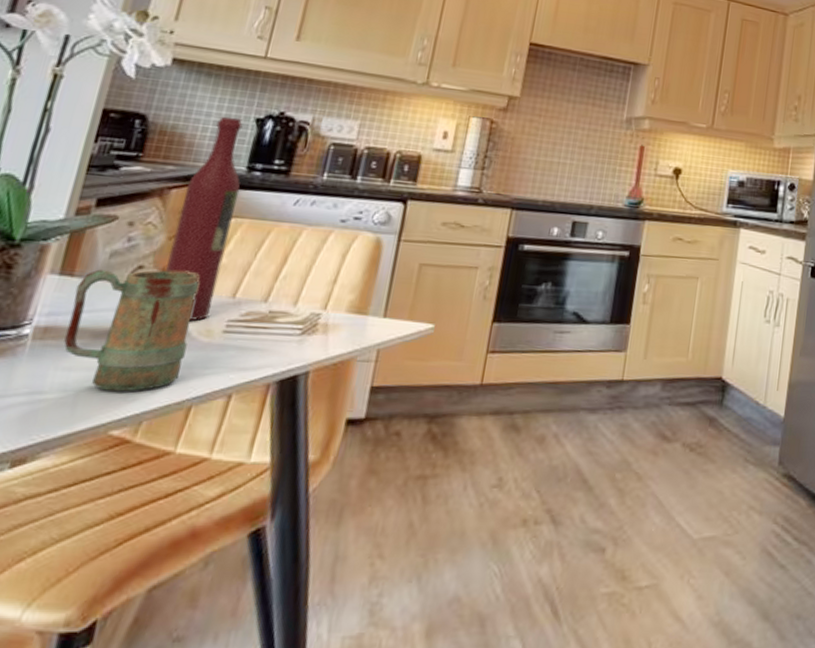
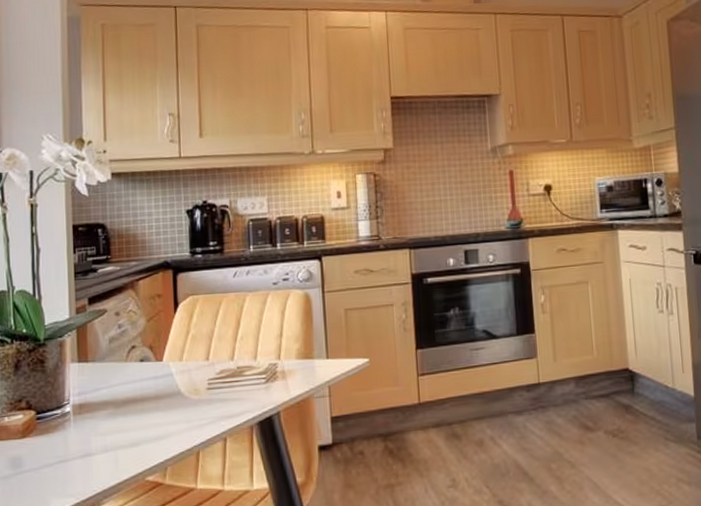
mug: present [64,269,198,392] -> none [92,345,184,447]
wine bottle: present [166,116,243,321] -> none [150,212,193,383]

